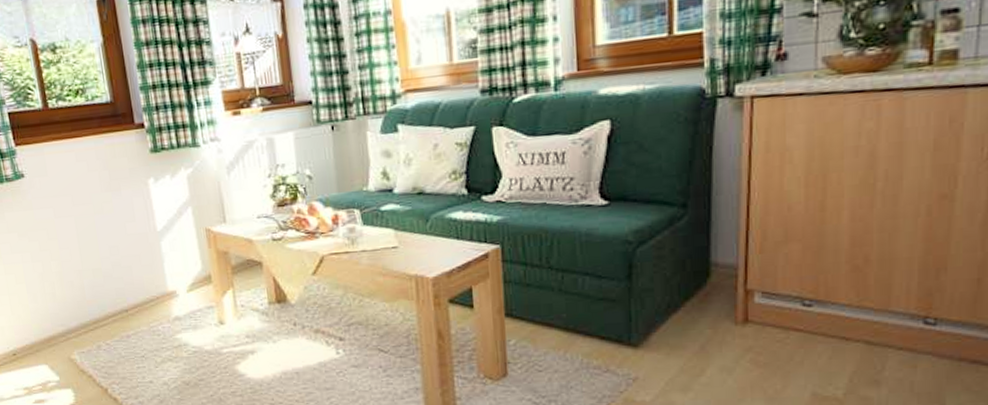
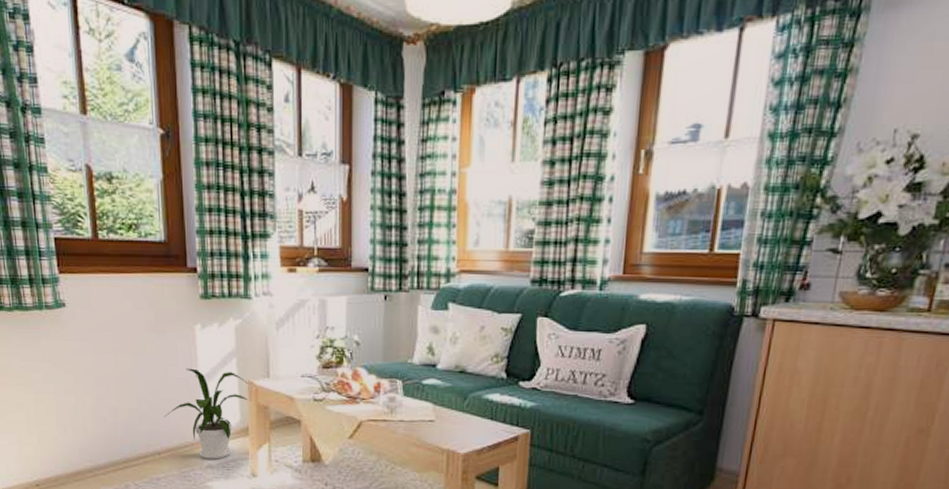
house plant: none [128,221,208,312] -> present [164,368,248,460]

